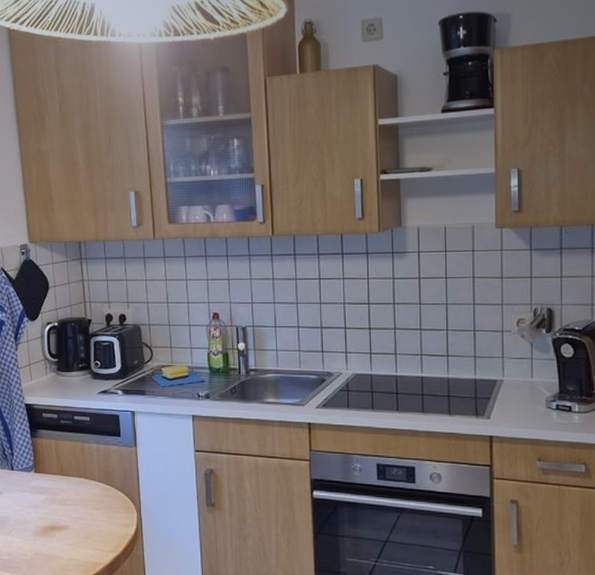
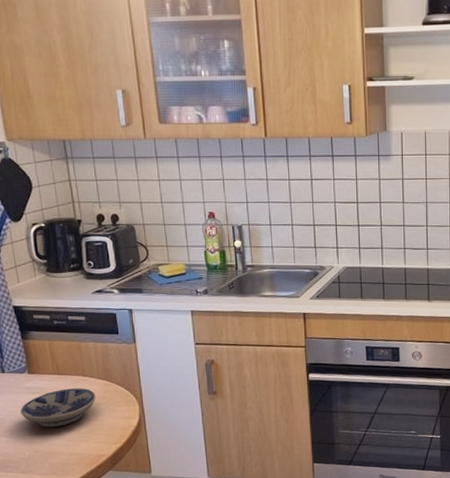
bowl: none [25,490,96,529] -> present [20,388,96,427]

